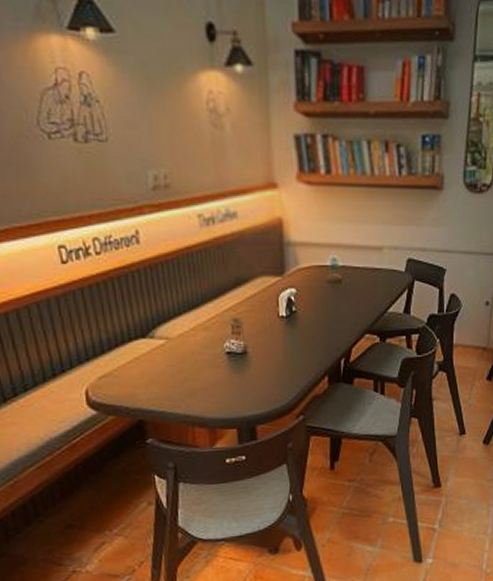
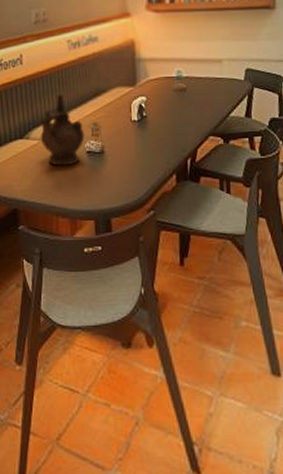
ceremonial vessel: none [167,283,224,370] -> present [40,94,85,166]

